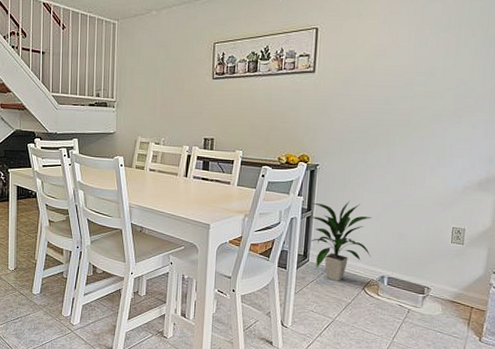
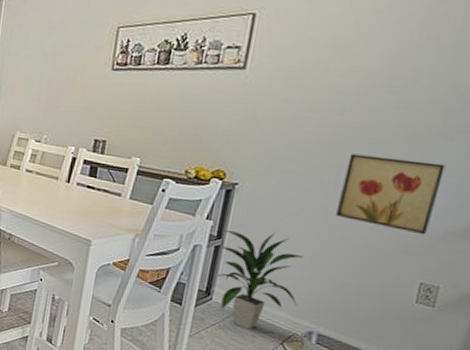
wall art: none [390,133,459,191] -> present [335,153,445,235]

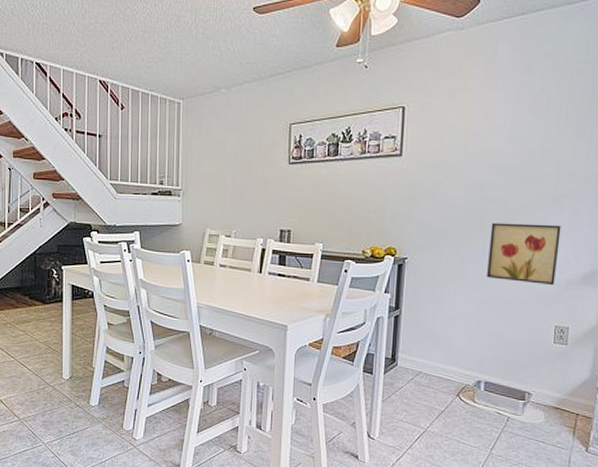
indoor plant: present [216,230,304,330] -> none [395,297,466,387]

